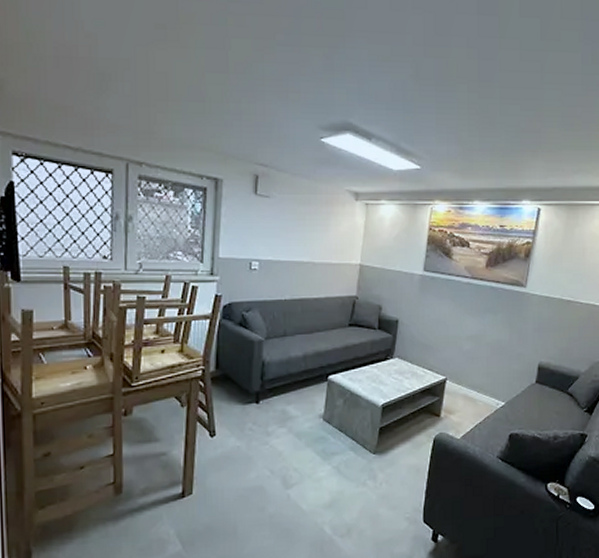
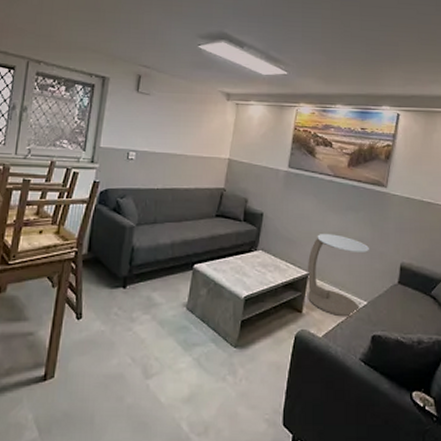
side table: none [444,338,507,418] -> present [307,234,369,317]

